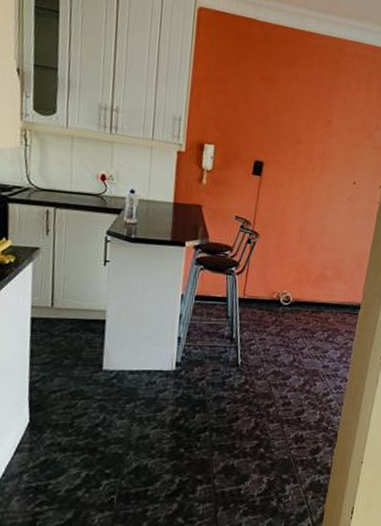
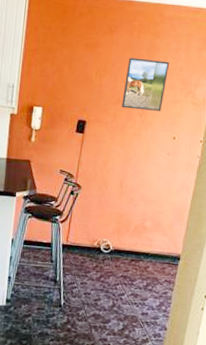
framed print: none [301,94,350,154] -> present [121,57,170,111]

